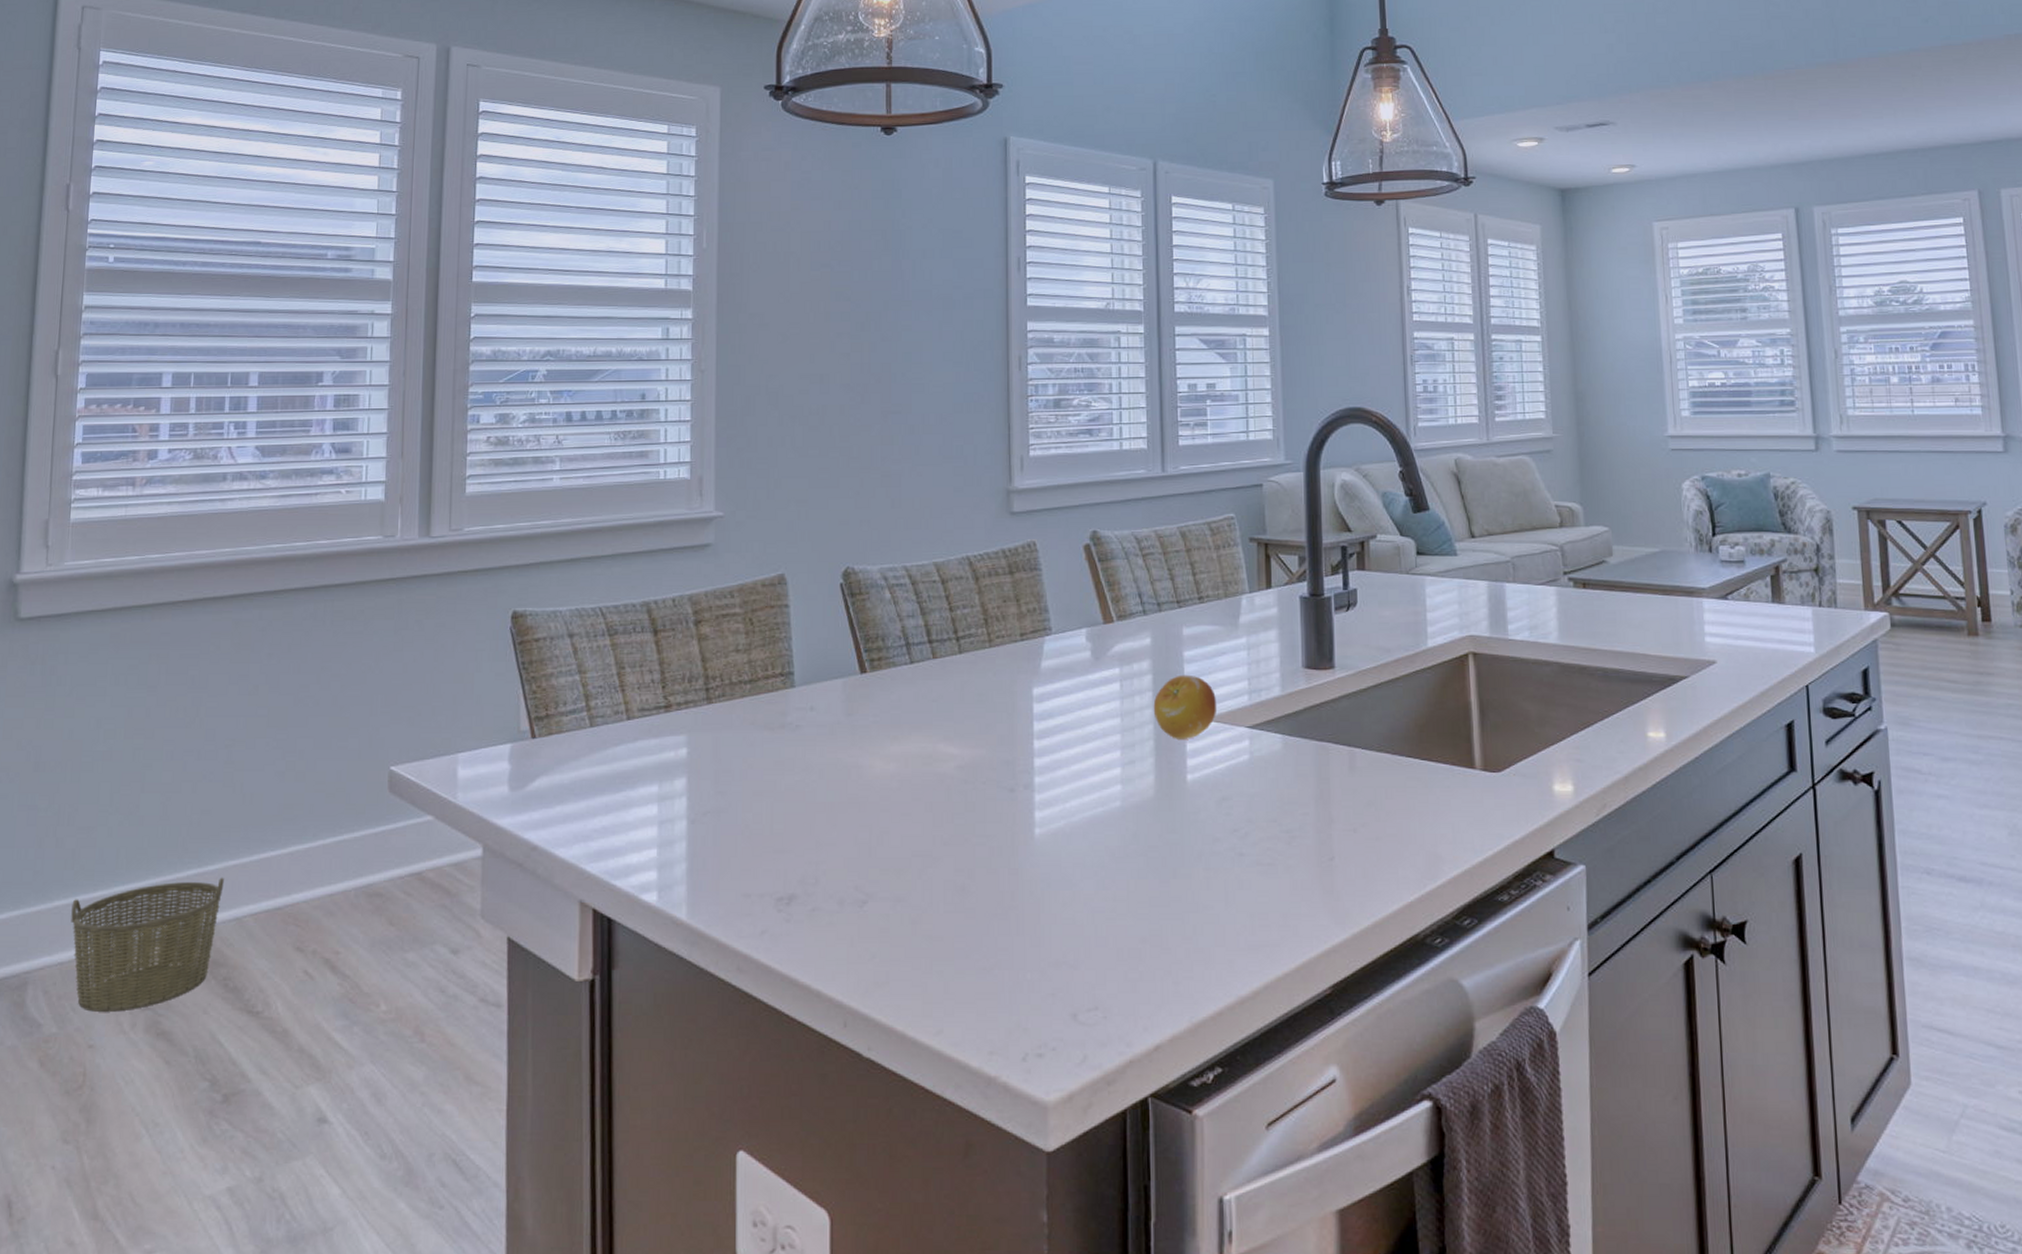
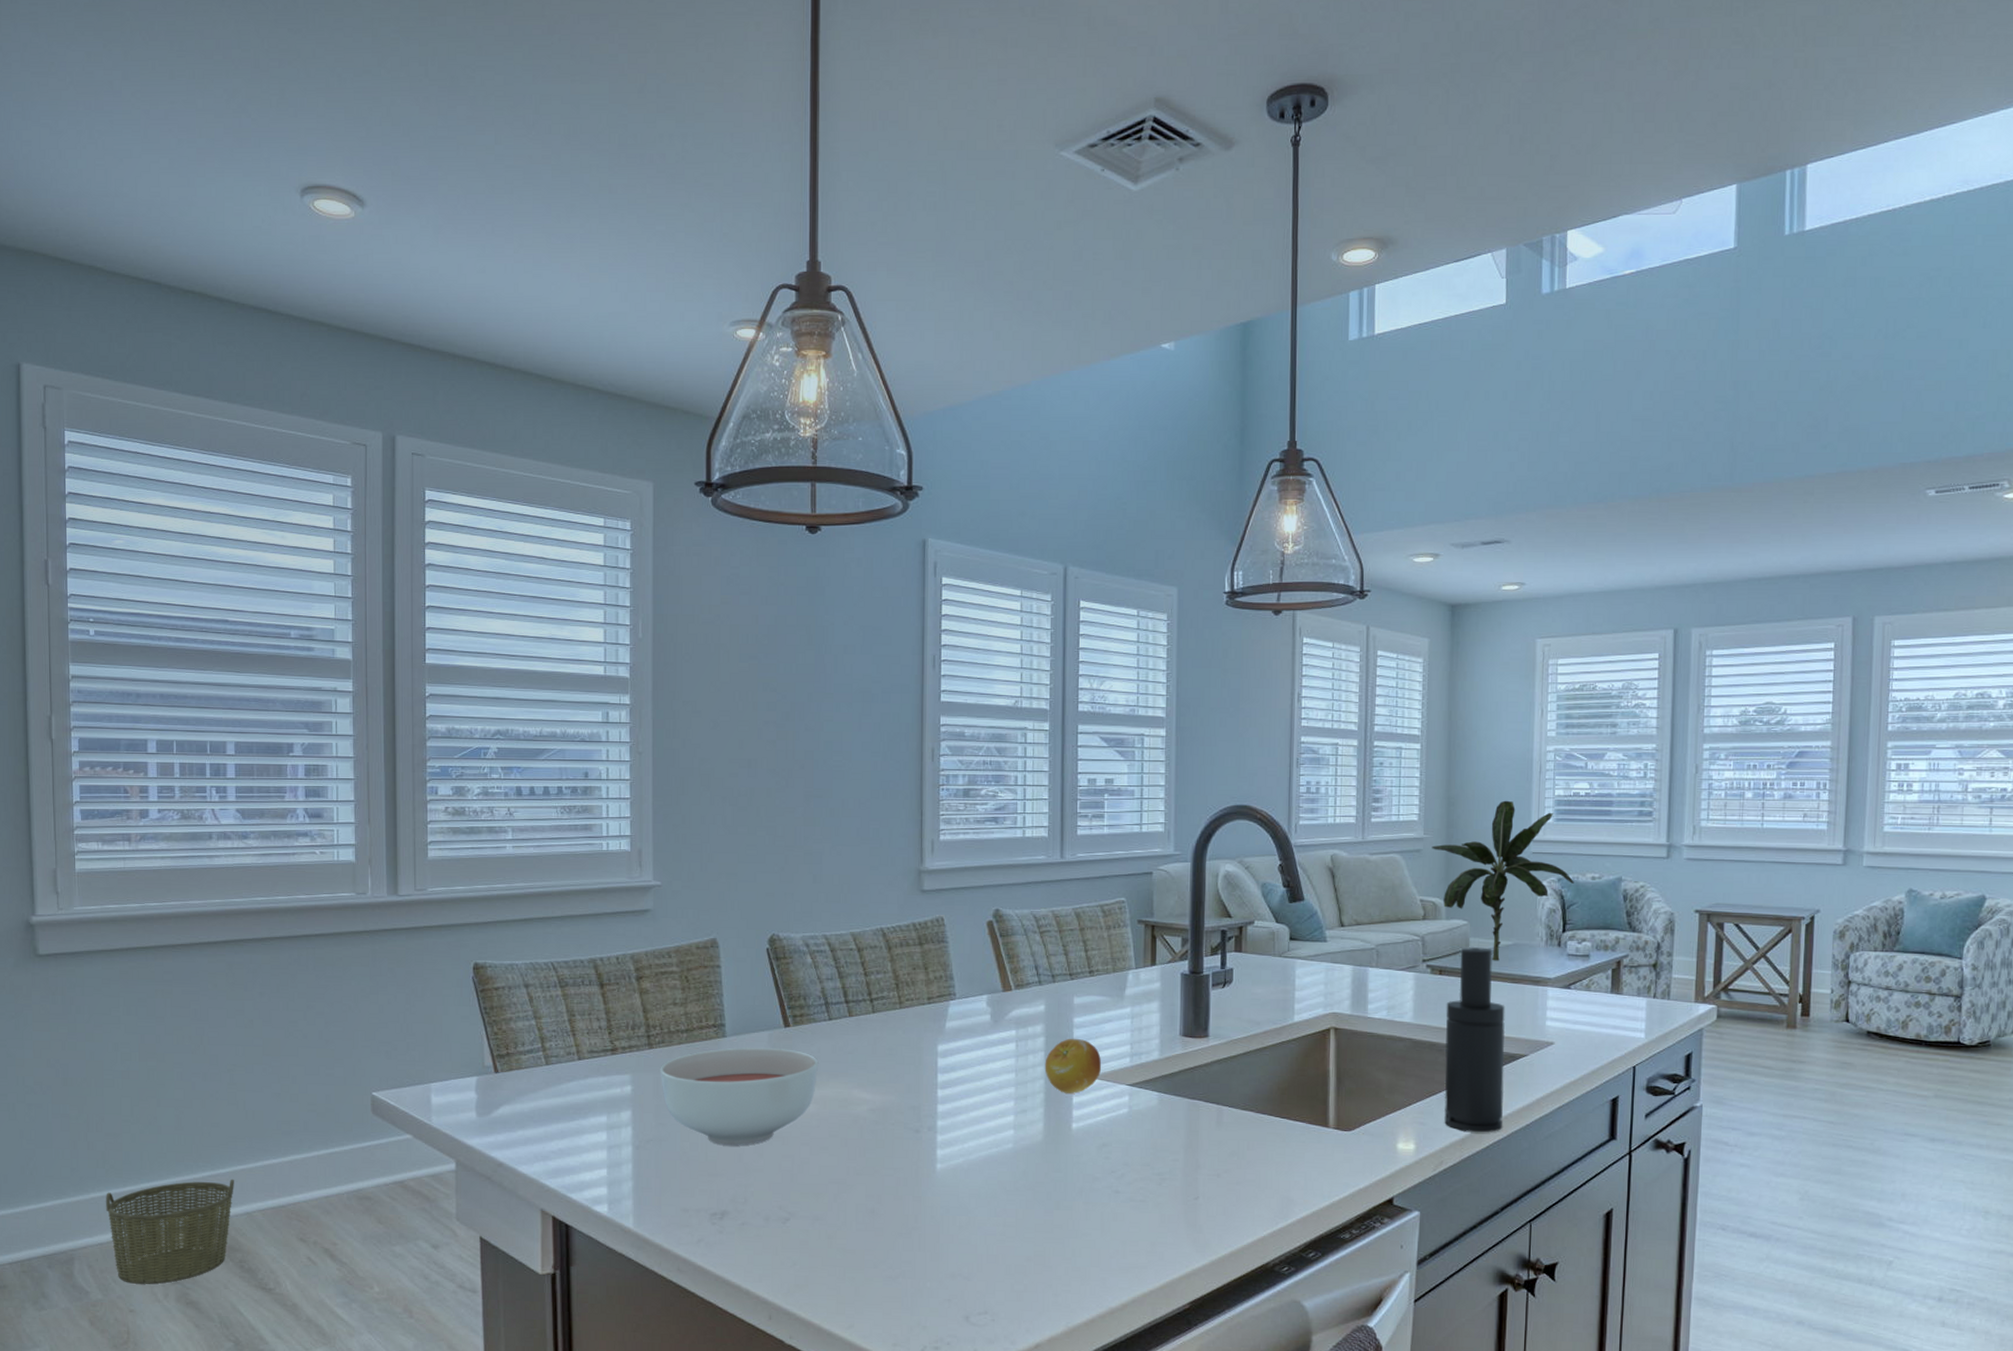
bowl: none [719,699,900,816] -> present [660,1048,819,1146]
plant: none [1563,393,1719,571] -> present [1432,800,1574,961]
soap dispenser: none [1593,555,1670,768] -> present [1444,946,1505,1132]

